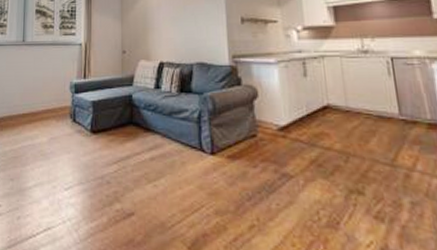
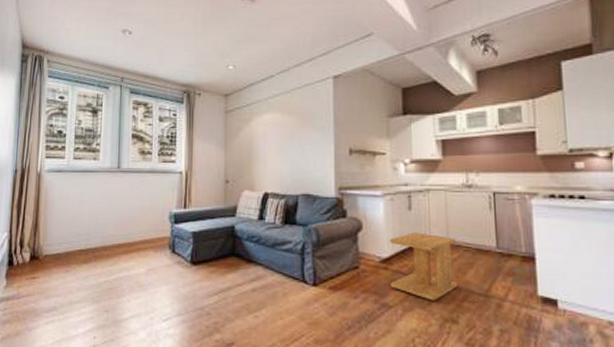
side table: none [286,99,361,171] -> present [390,232,458,301]

